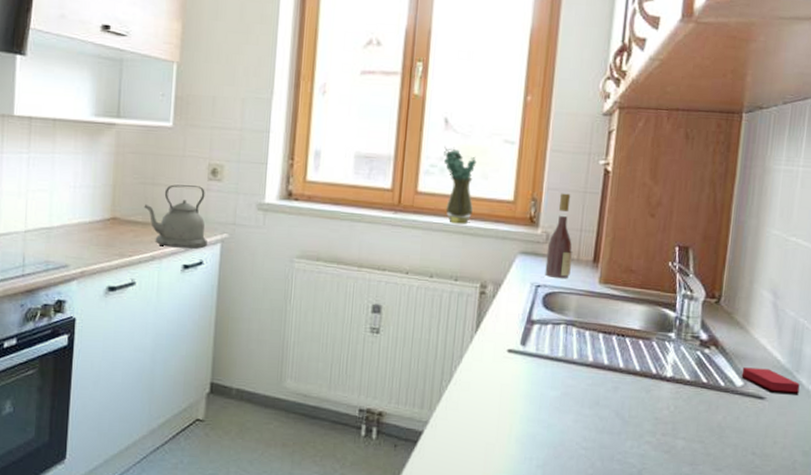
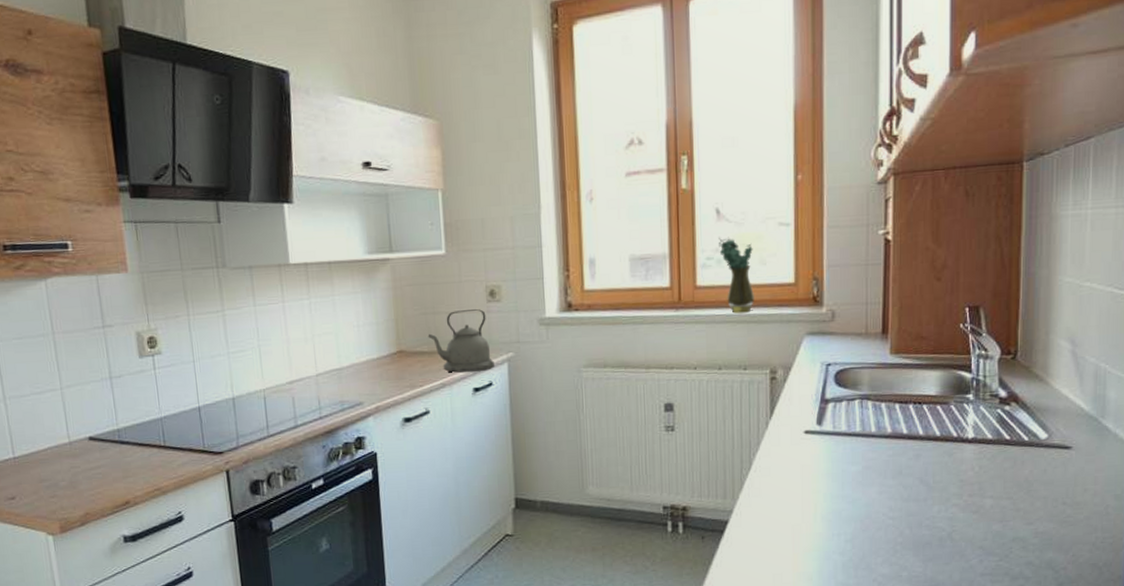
wine bottle: present [545,193,573,280] -> none [834,268,861,356]
sponge: present [741,367,800,395] -> none [1045,418,1106,443]

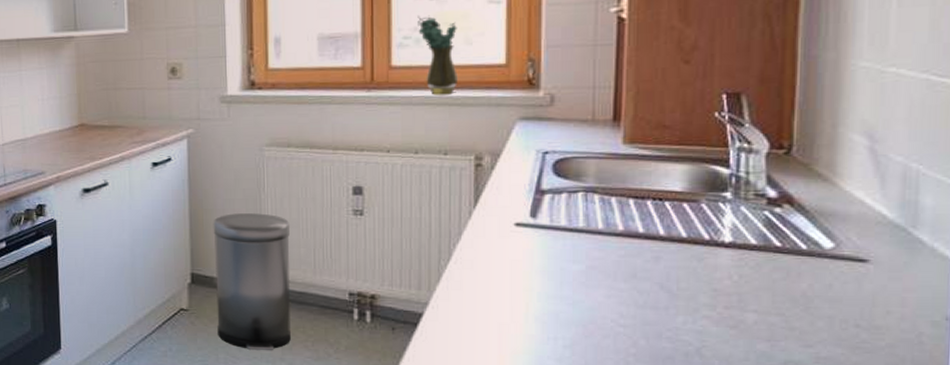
kettle: present [428,309,496,374] -> none [108,86,175,148]
pedal bin: none [535,434,611,571] -> present [213,213,291,351]

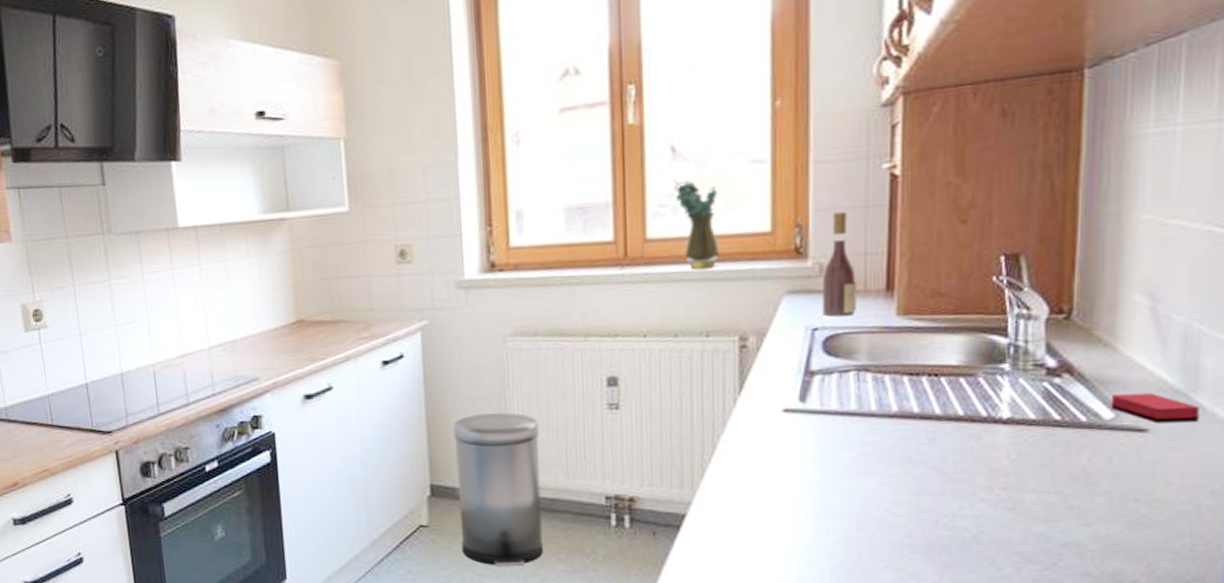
wine bottle: none [553,49,586,143] -> present [822,211,858,318]
sponge: none [831,226,919,255] -> present [1110,392,1199,424]

